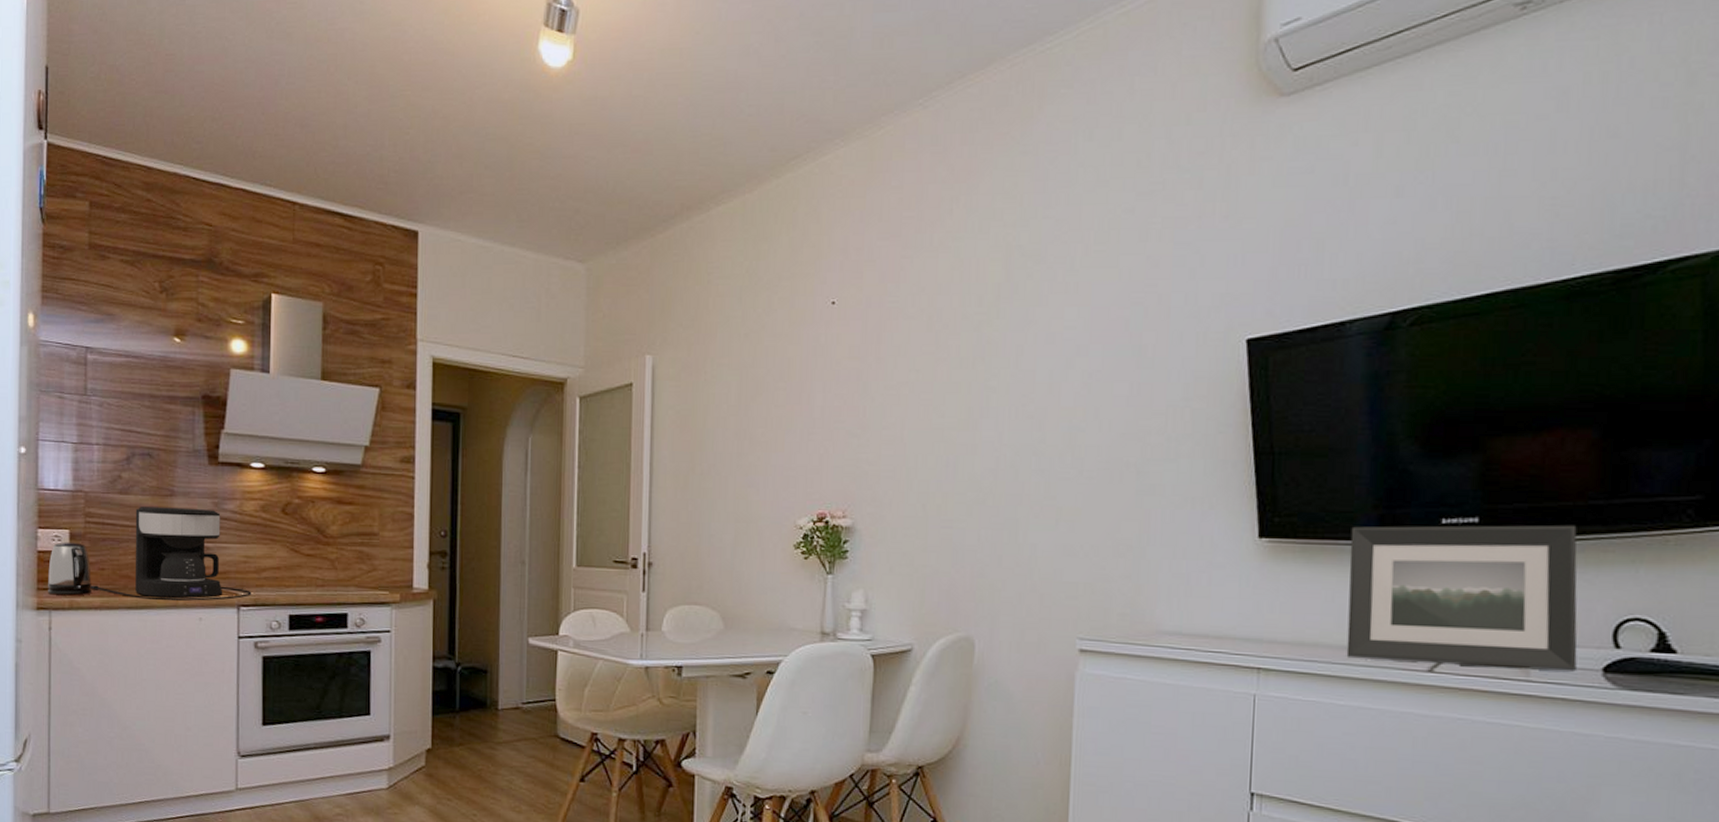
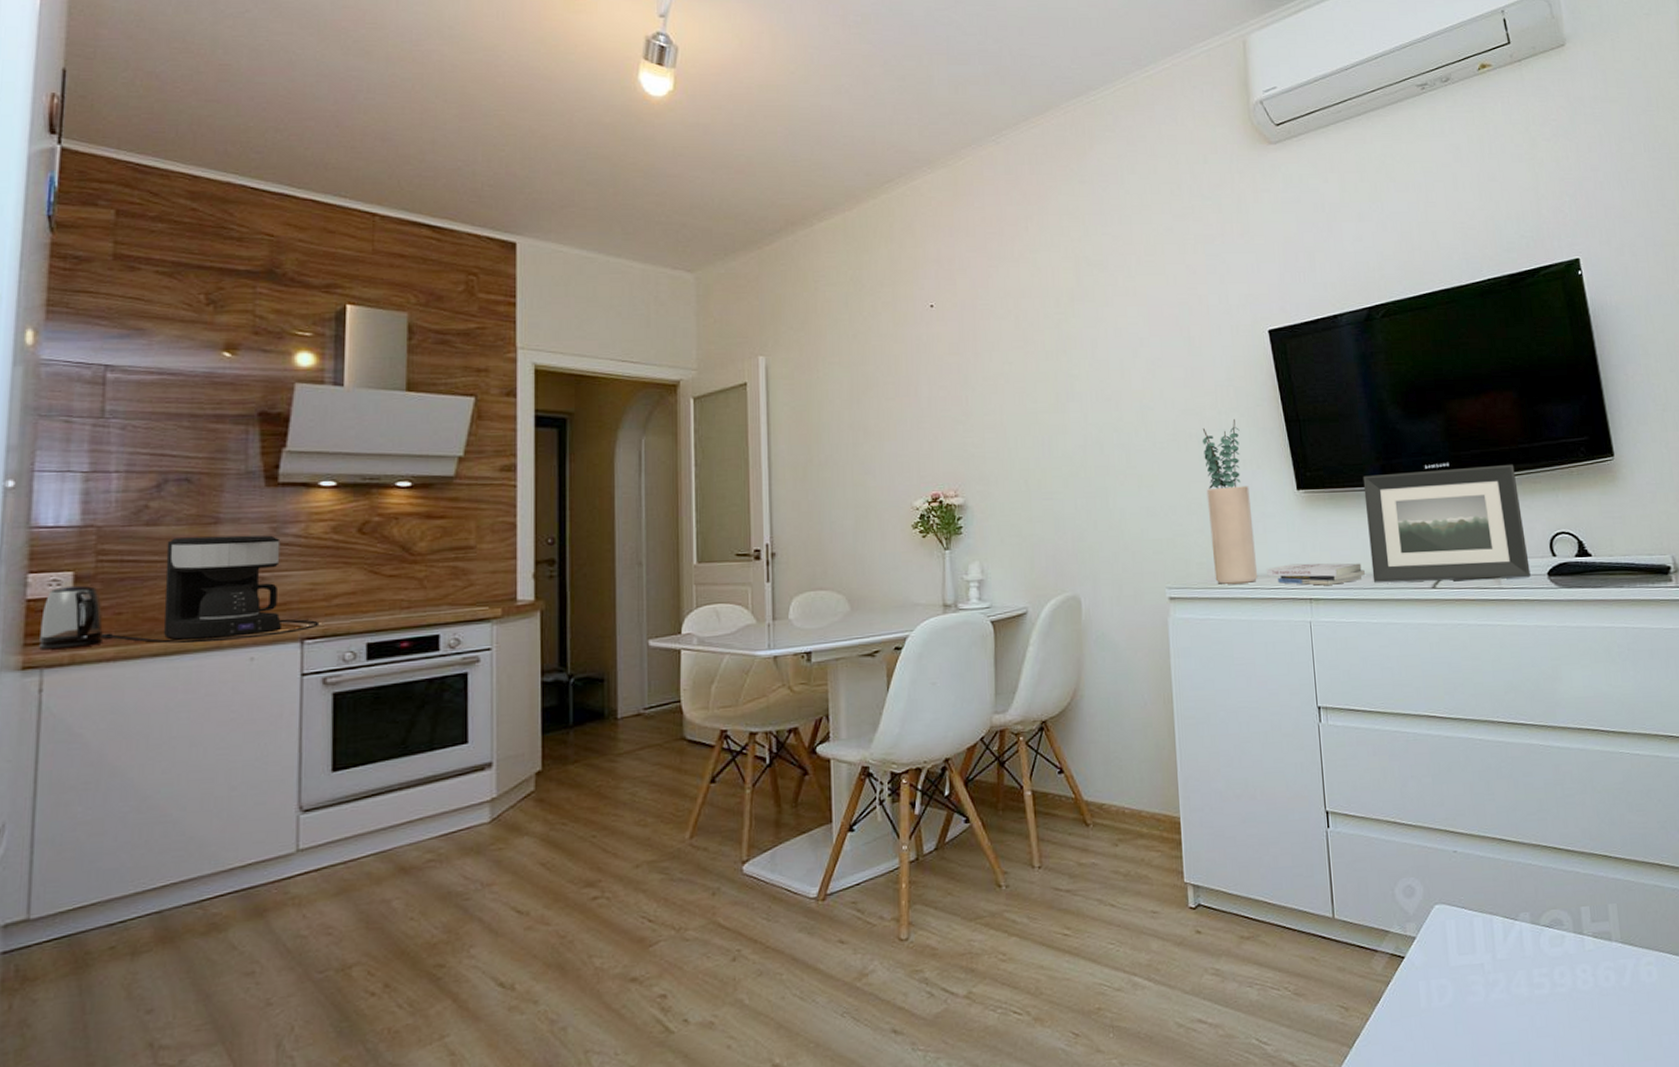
vase: none [1139,448,1196,642] -> present [1202,419,1258,584]
books: none [1206,625,1336,655] -> present [1267,562,1365,586]

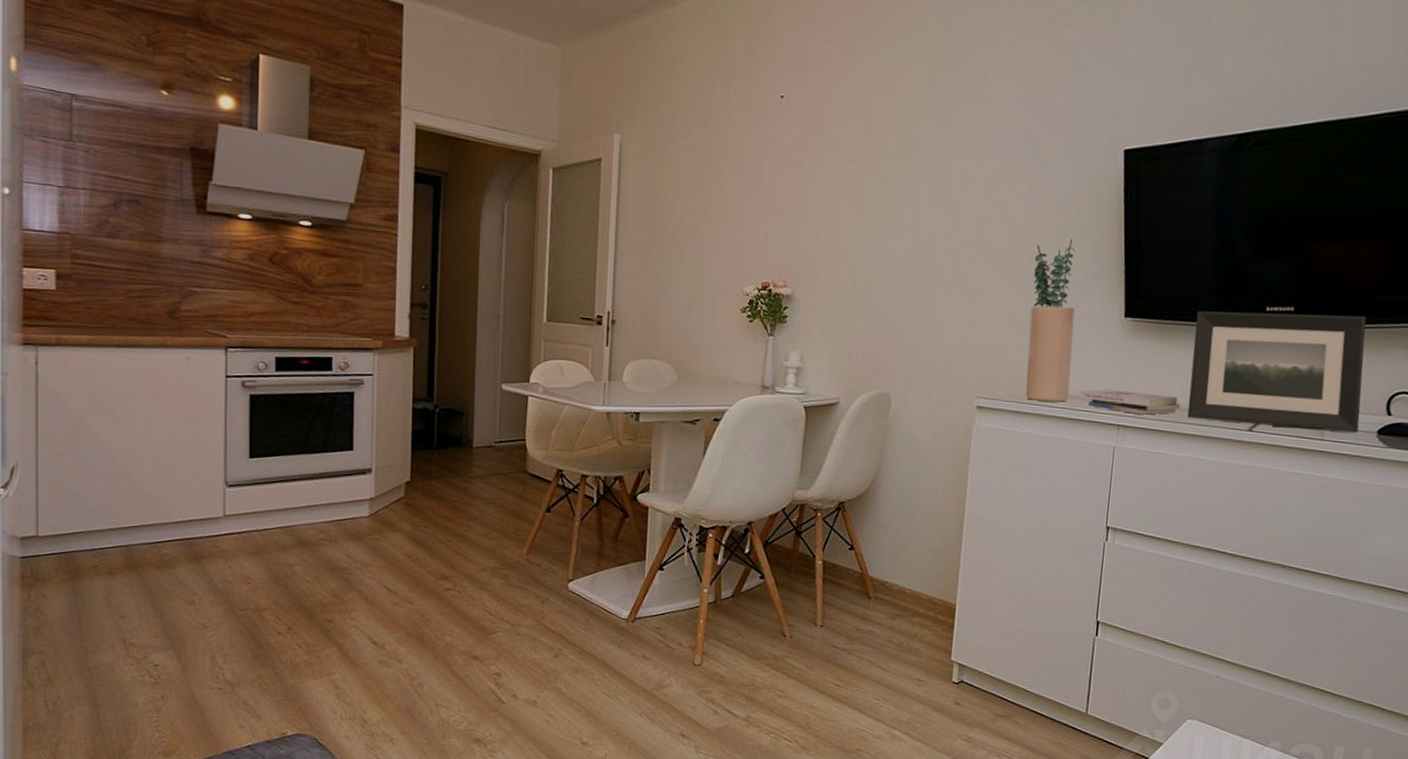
kettle: present [39,585,103,651] -> none [34,281,79,333]
coffee maker: present [101,535,320,644] -> none [77,250,239,342]

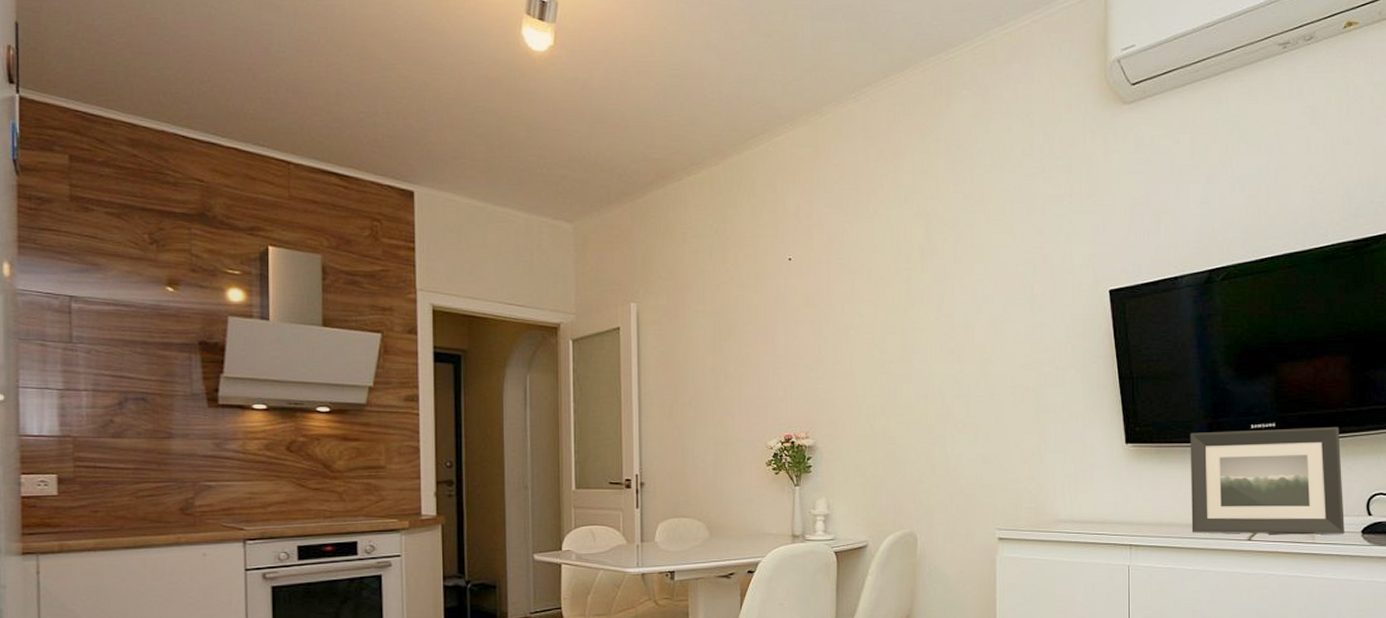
vase: present [1025,239,1075,402] -> none [1038,375,1083,528]
books: present [1078,389,1180,415] -> none [1091,512,1184,533]

